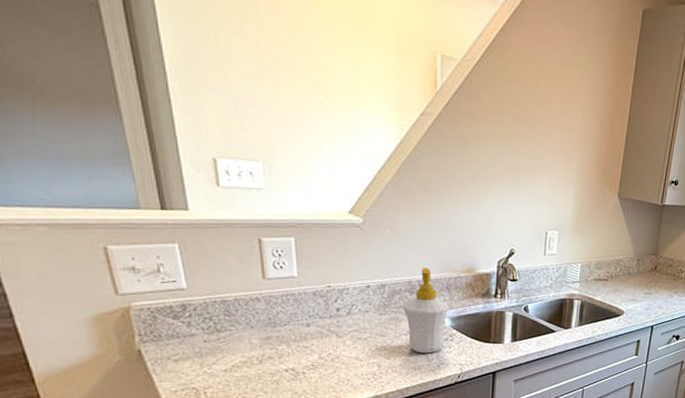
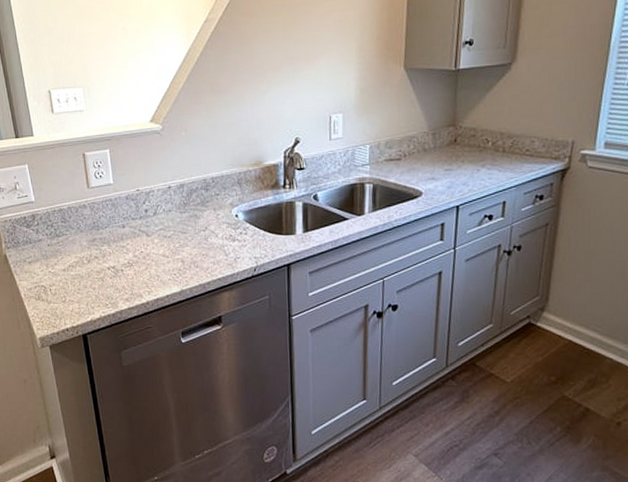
soap bottle: present [403,268,449,354] -> none [200,165,241,248]

